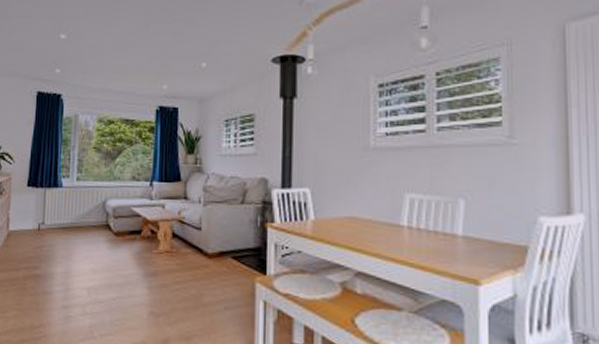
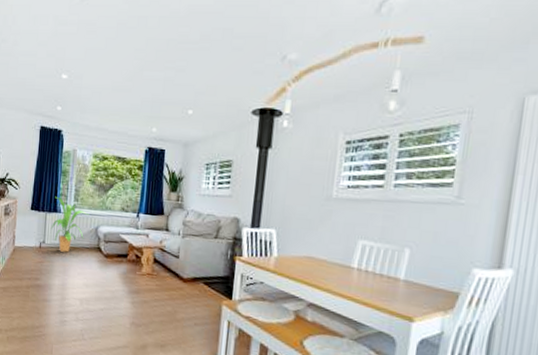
house plant: none [52,169,95,233] -> present [51,196,89,253]

